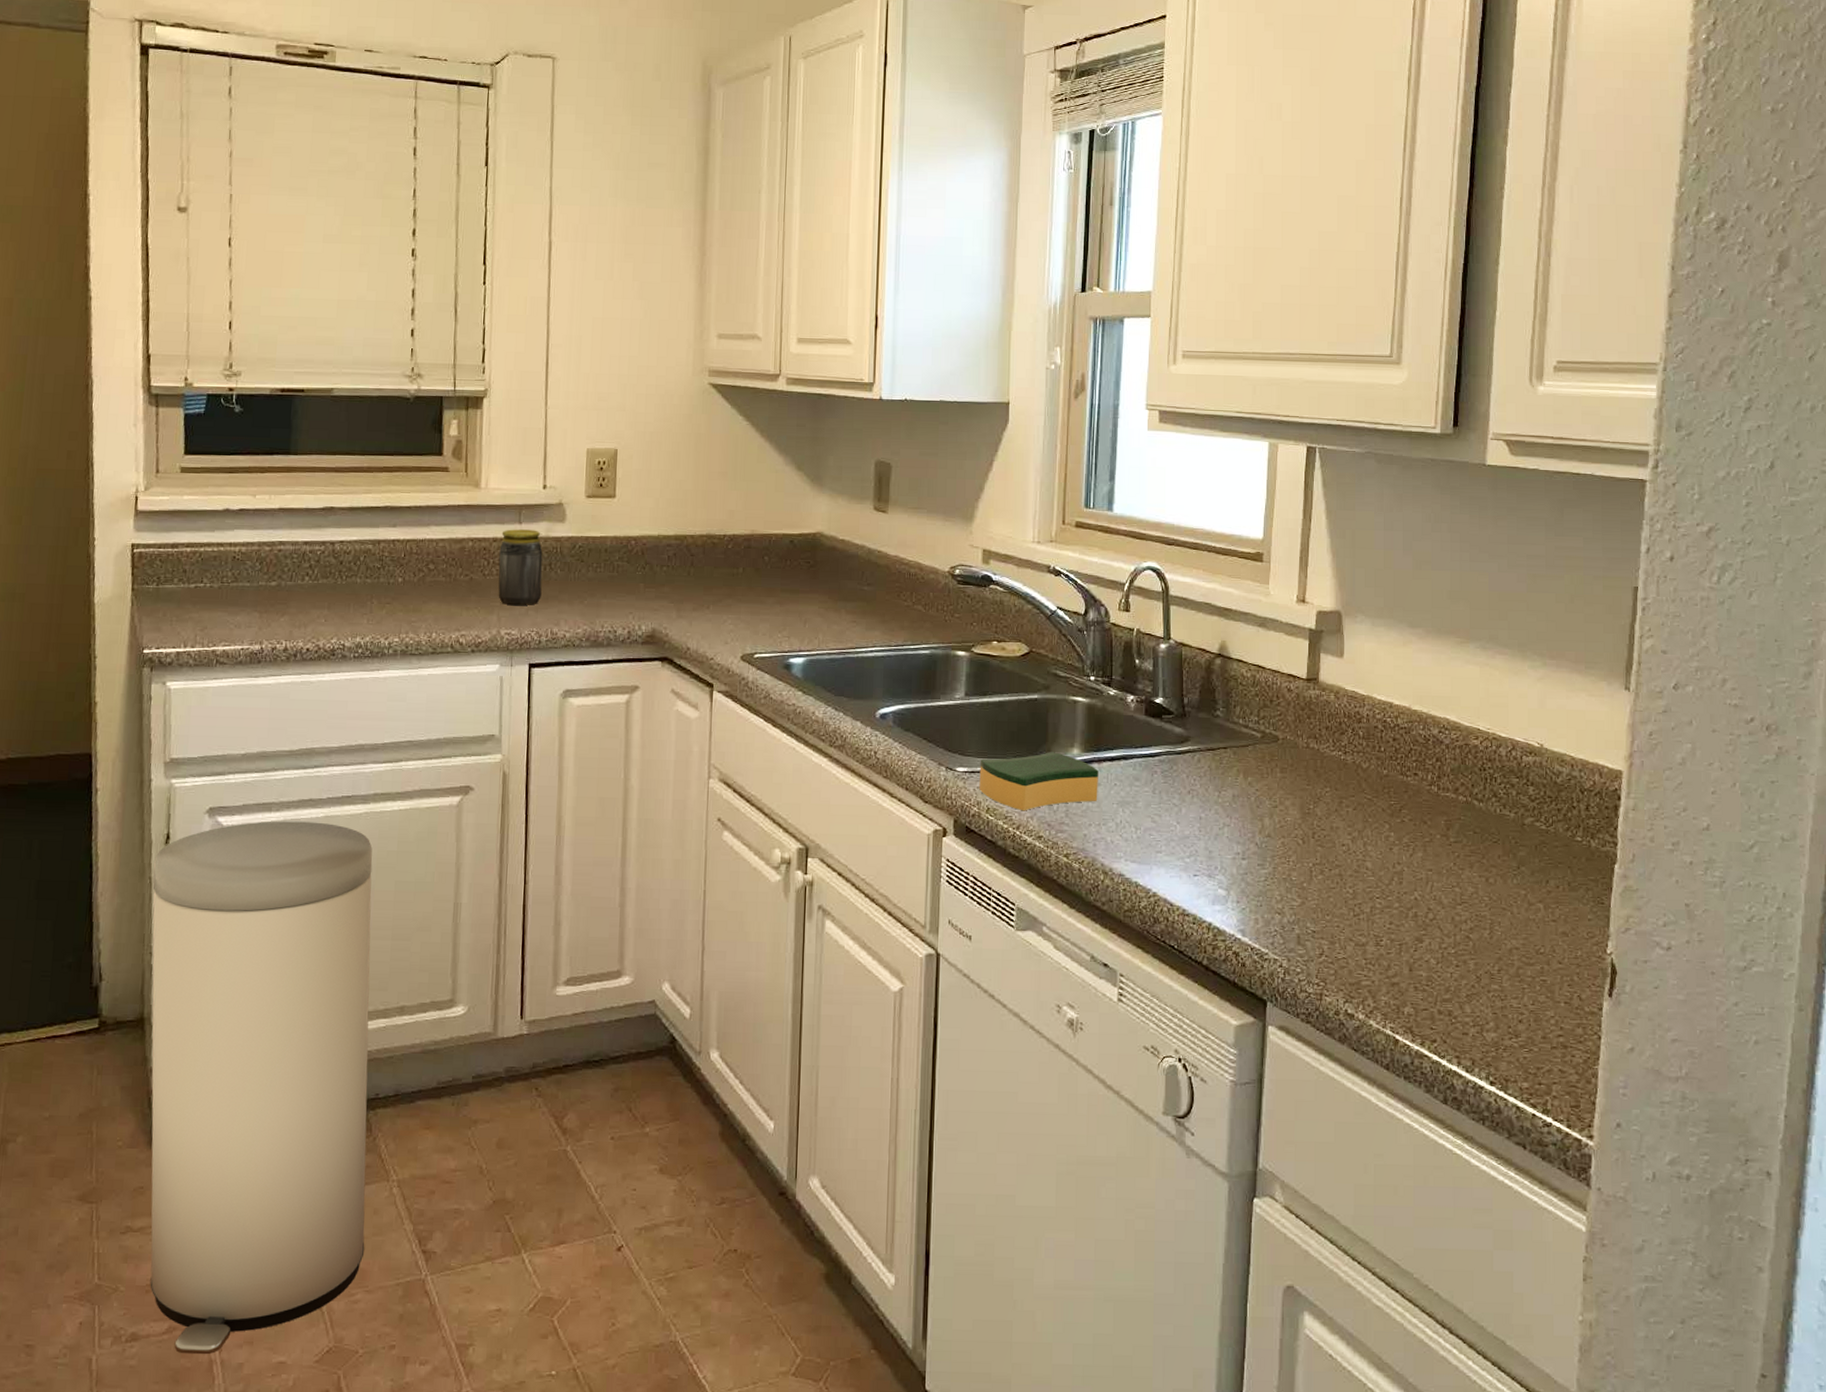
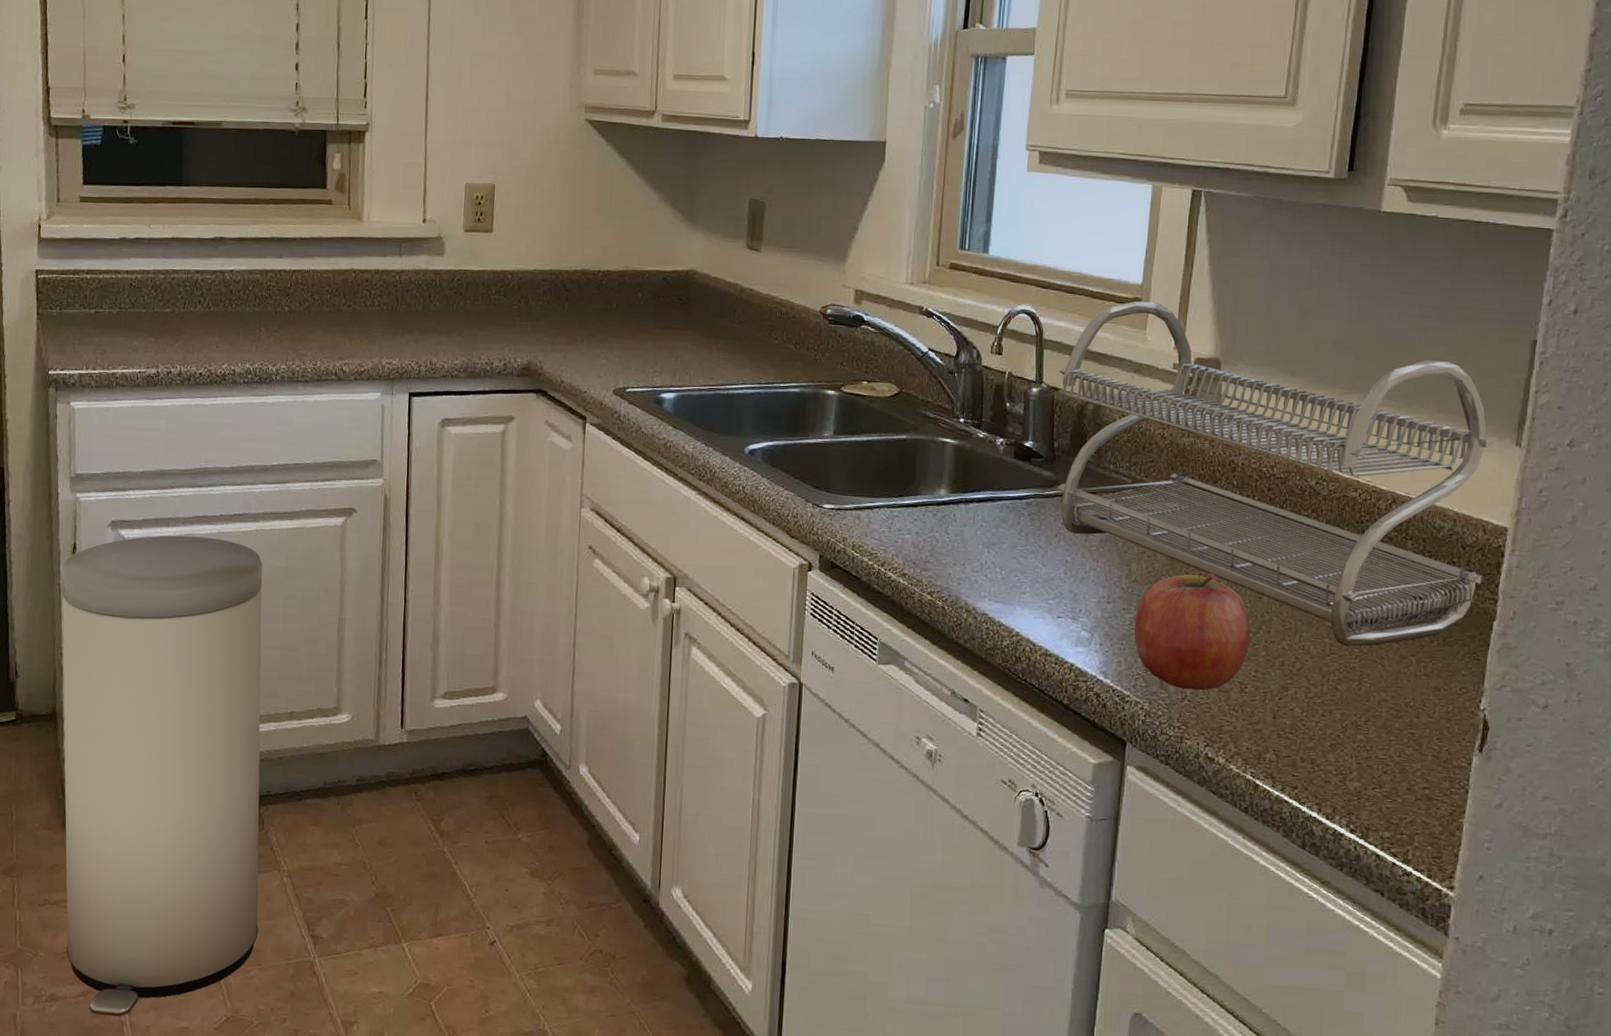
jar: present [498,529,543,605] -> none [379,261,422,336]
sponge: present [979,752,1098,811] -> none [845,492,965,549]
dish rack: none [1185,555,1603,895] -> present [1057,301,1493,647]
fruit: none [1269,826,1384,945] -> present [1134,574,1251,691]

